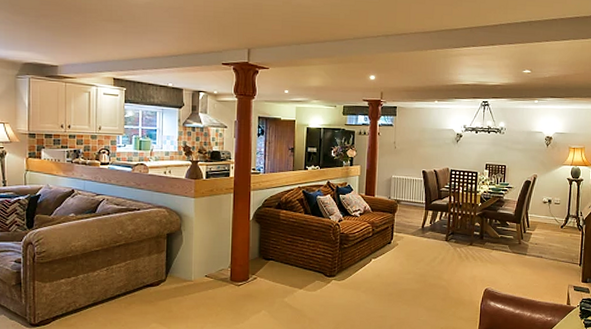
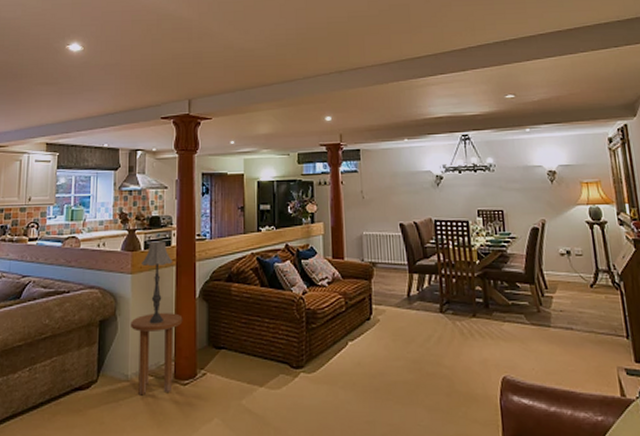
side table: none [193,230,239,292] -> present [130,313,183,396]
table lamp: none [204,172,231,239] -> present [142,241,173,324]

